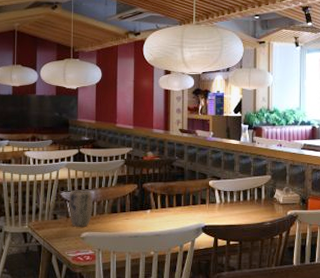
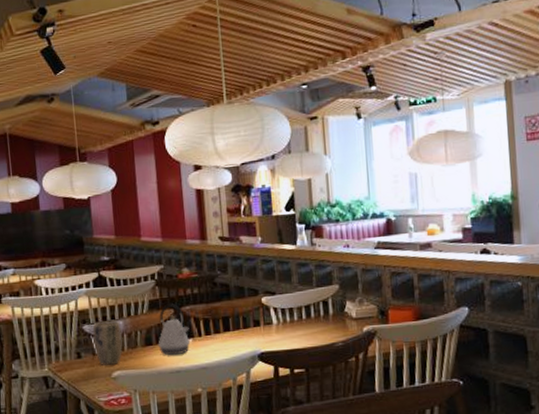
kettle: none [121,180,149,223] -> present [158,304,190,356]

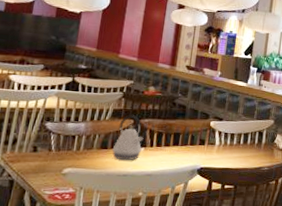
plant pot: present [93,320,123,366] -> none [52,121,83,162]

